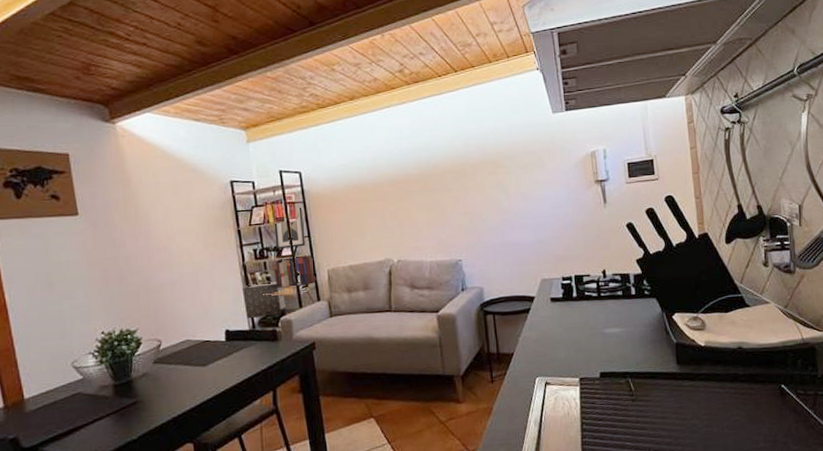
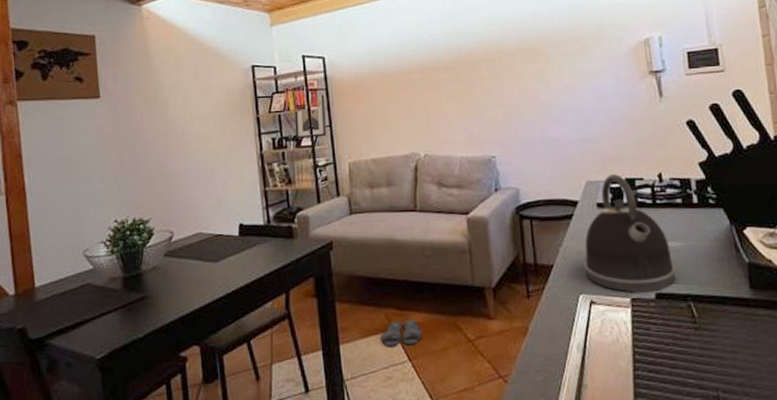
decorative box: present [243,281,286,319] -> none [259,173,303,213]
books: present [273,254,317,288] -> none [292,146,337,181]
slippers: none [362,407,400,433] -> present [381,319,423,348]
kettle: none [540,272,617,373] -> present [584,174,676,293]

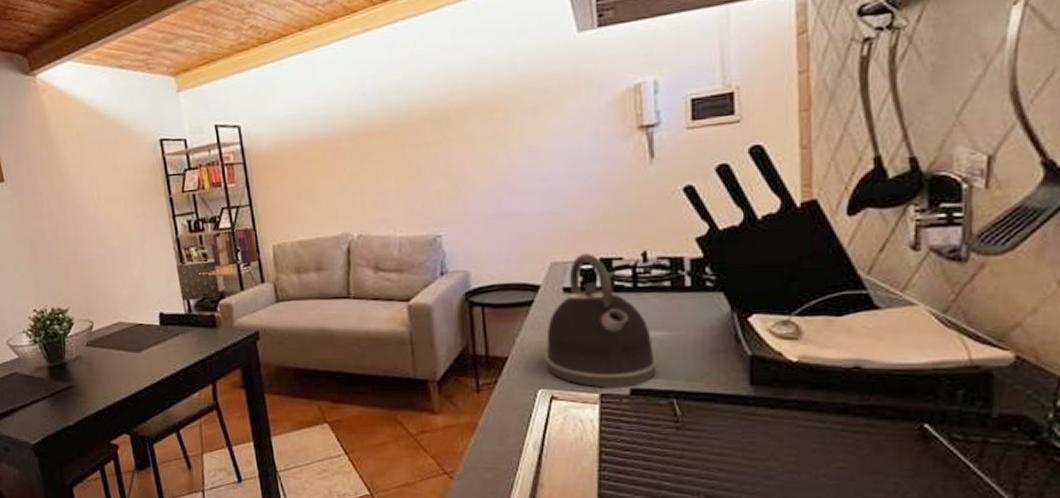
decorative box: none [259,173,303,213] -> present [177,258,225,302]
books: none [292,146,337,181] -> present [210,227,260,266]
picture frame: present [294,95,327,139] -> none [210,170,247,221]
slippers: present [381,319,423,348] -> none [314,413,360,440]

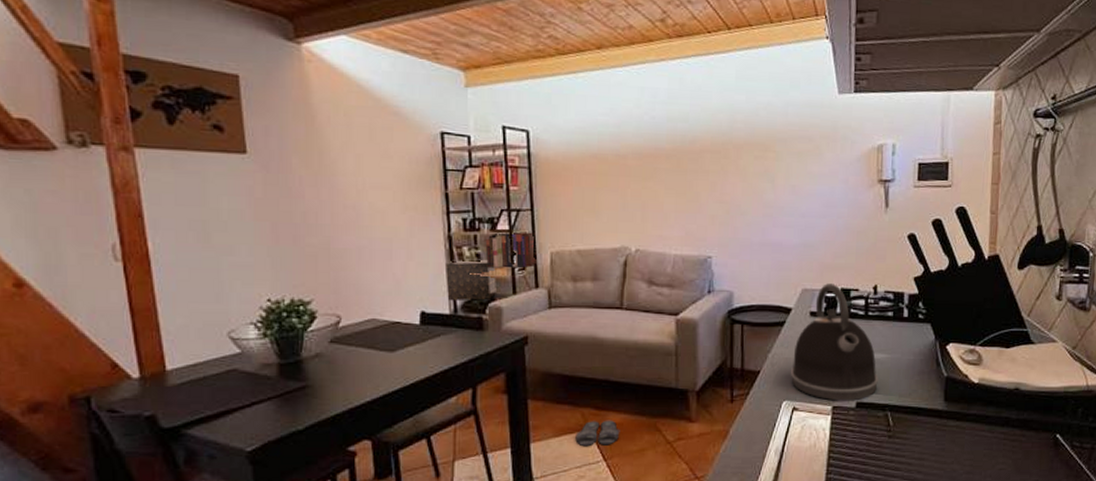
slippers: none [314,413,360,440] -> present [575,420,620,447]

